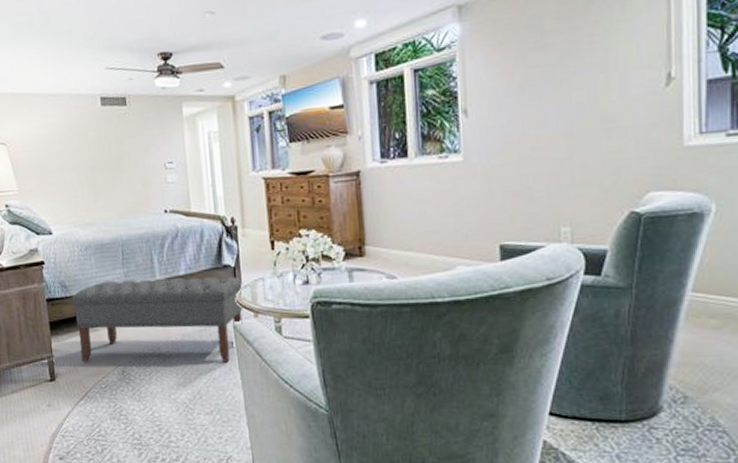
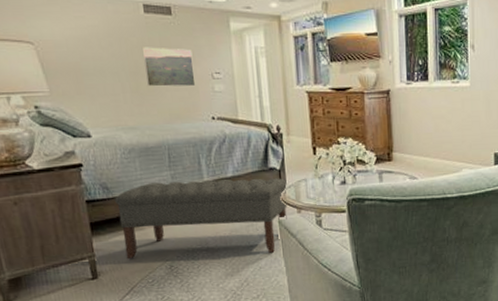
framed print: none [98,139,149,181] -> present [141,47,196,87]

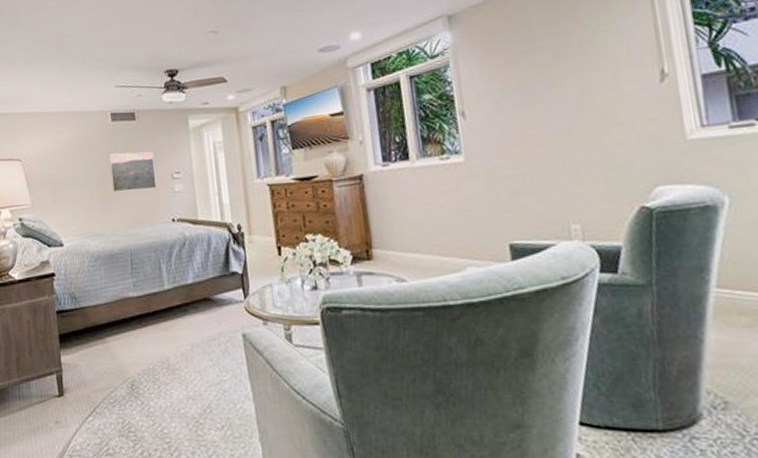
bench: present [115,178,287,259] -> none [81,284,252,375]

